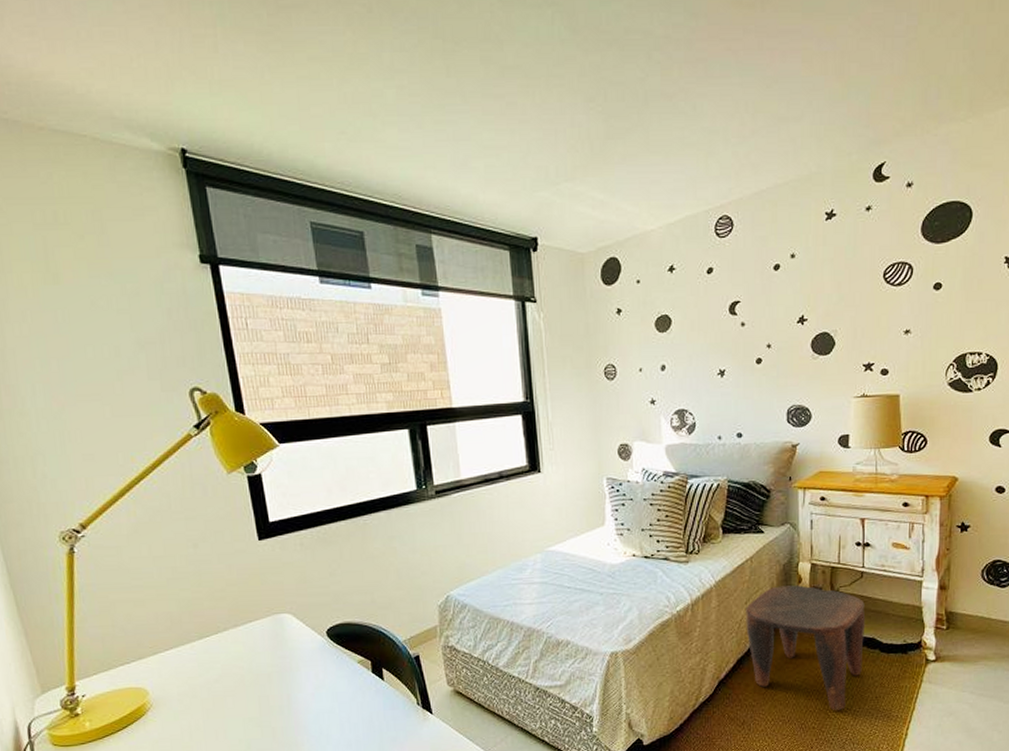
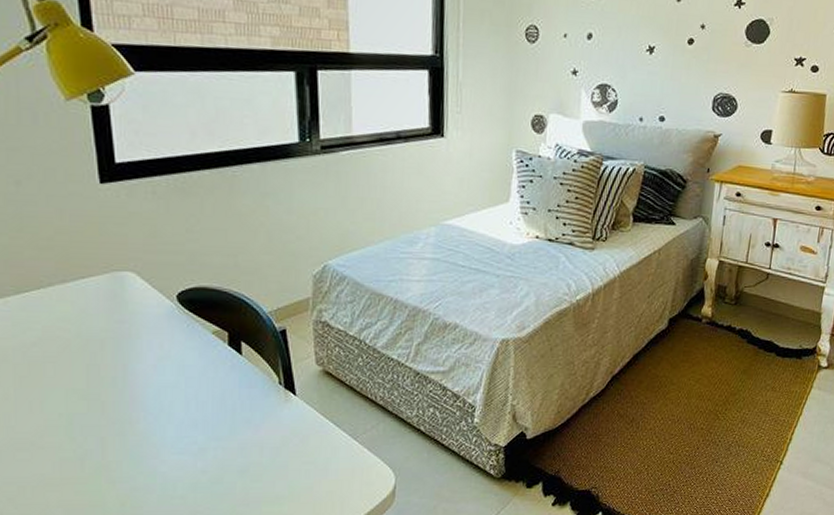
stool: present [746,585,866,710] -> none [645,281,767,412]

